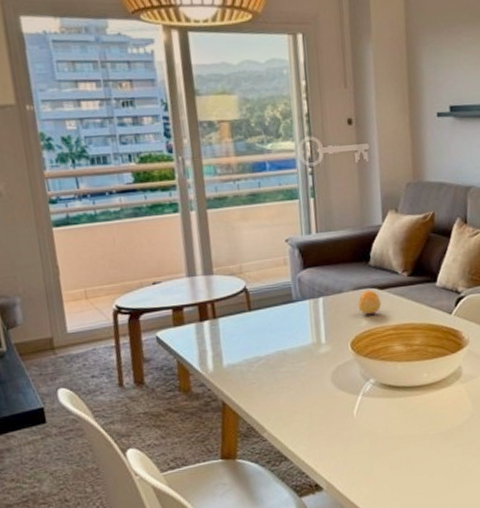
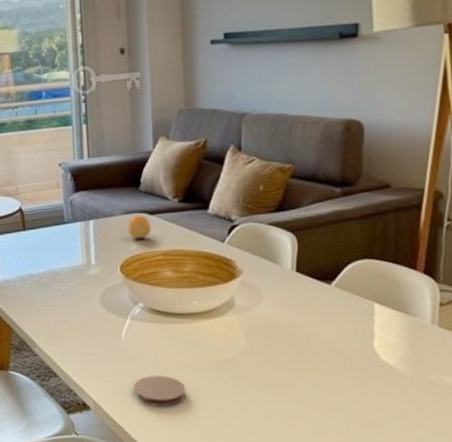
coaster: none [366,448,418,481] -> present [133,375,187,407]

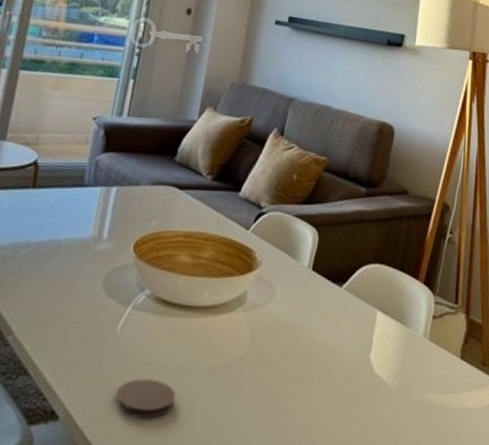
fruit: present [127,215,152,239] -> none [151,187,178,215]

